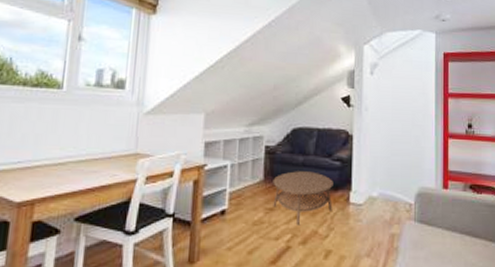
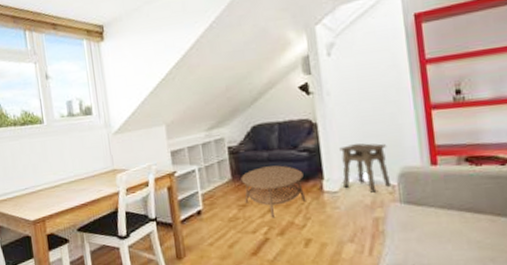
side table: none [368,160,410,209] -> present [339,143,392,193]

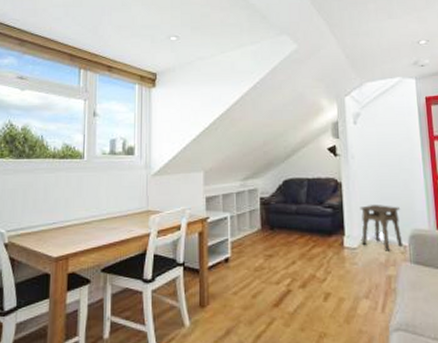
coffee table: present [241,165,306,218] -> none [270,219,328,270]

